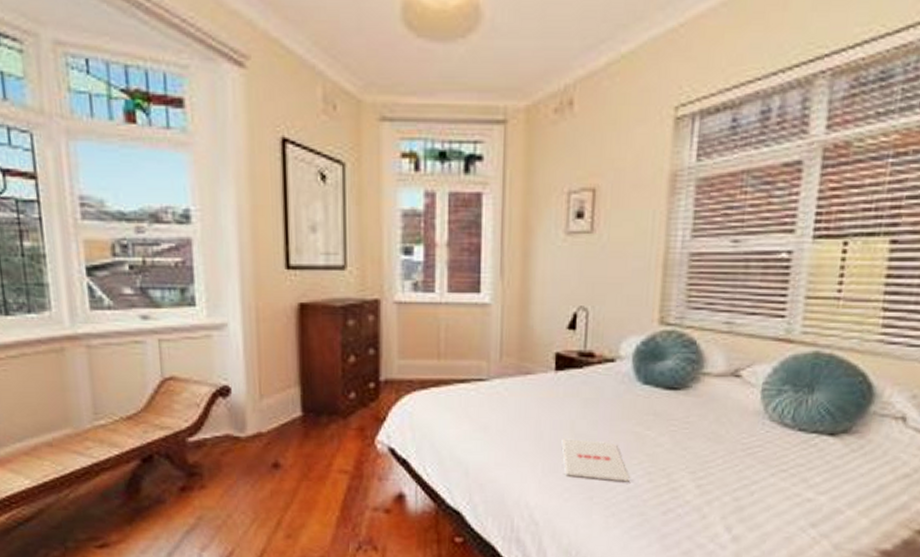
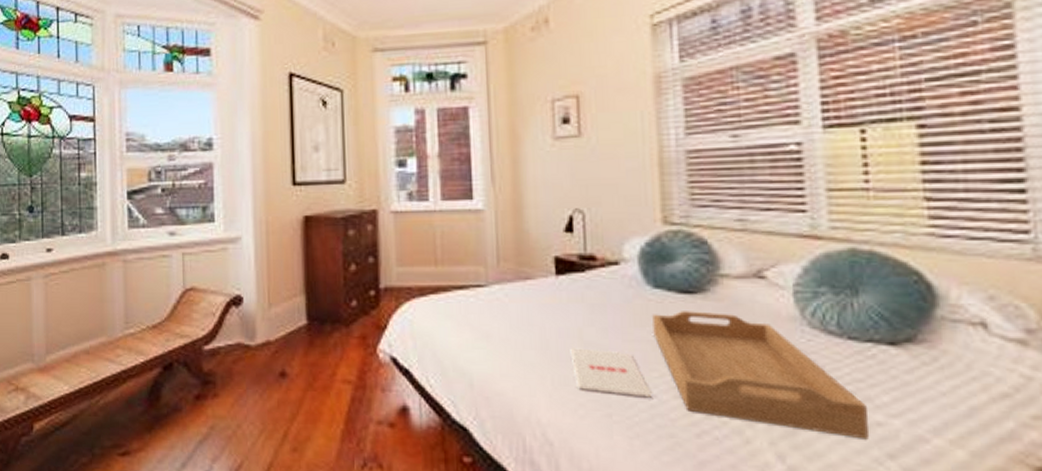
serving tray: none [638,405,802,513] -> present [652,311,869,440]

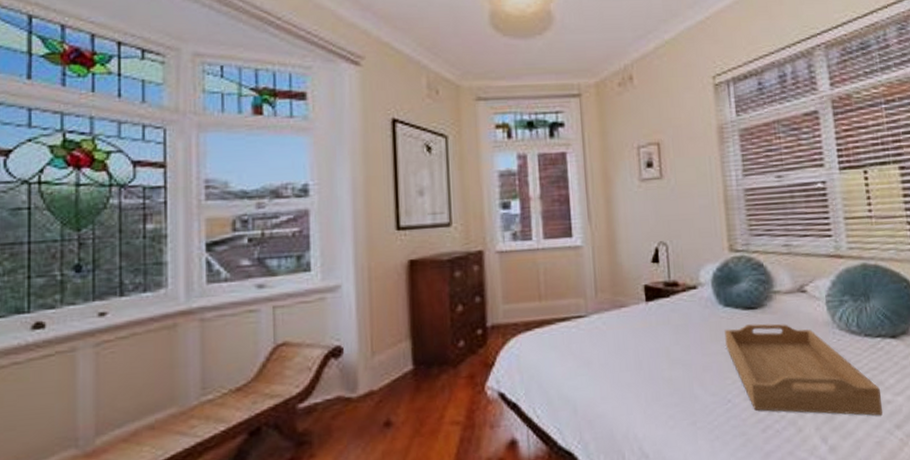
magazine: present [570,348,652,398] -> none [660,364,727,404]

